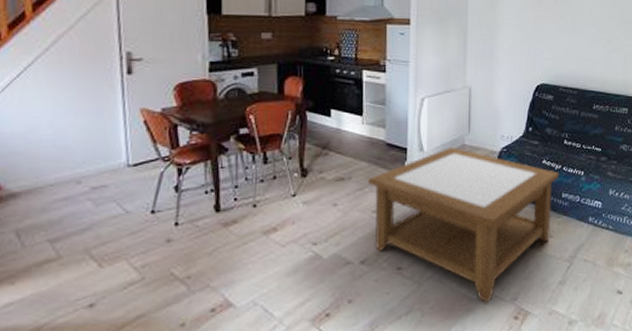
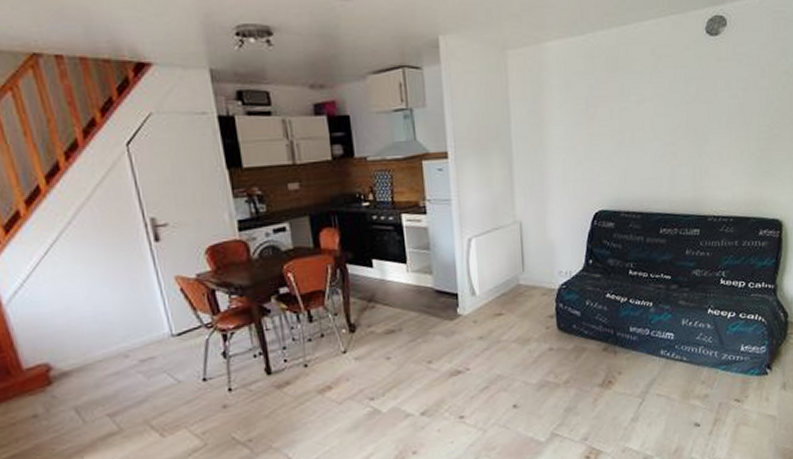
coffee table: present [368,147,559,303] -> none [420,288,625,445]

